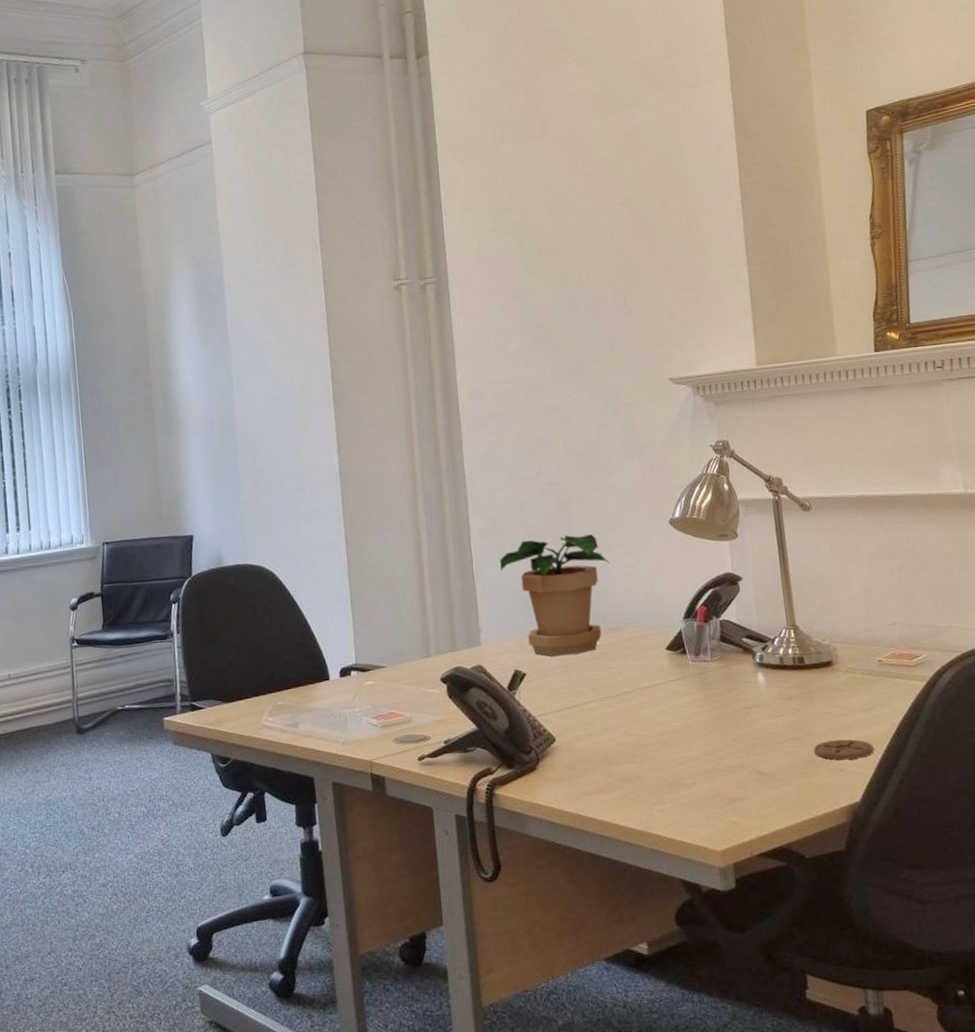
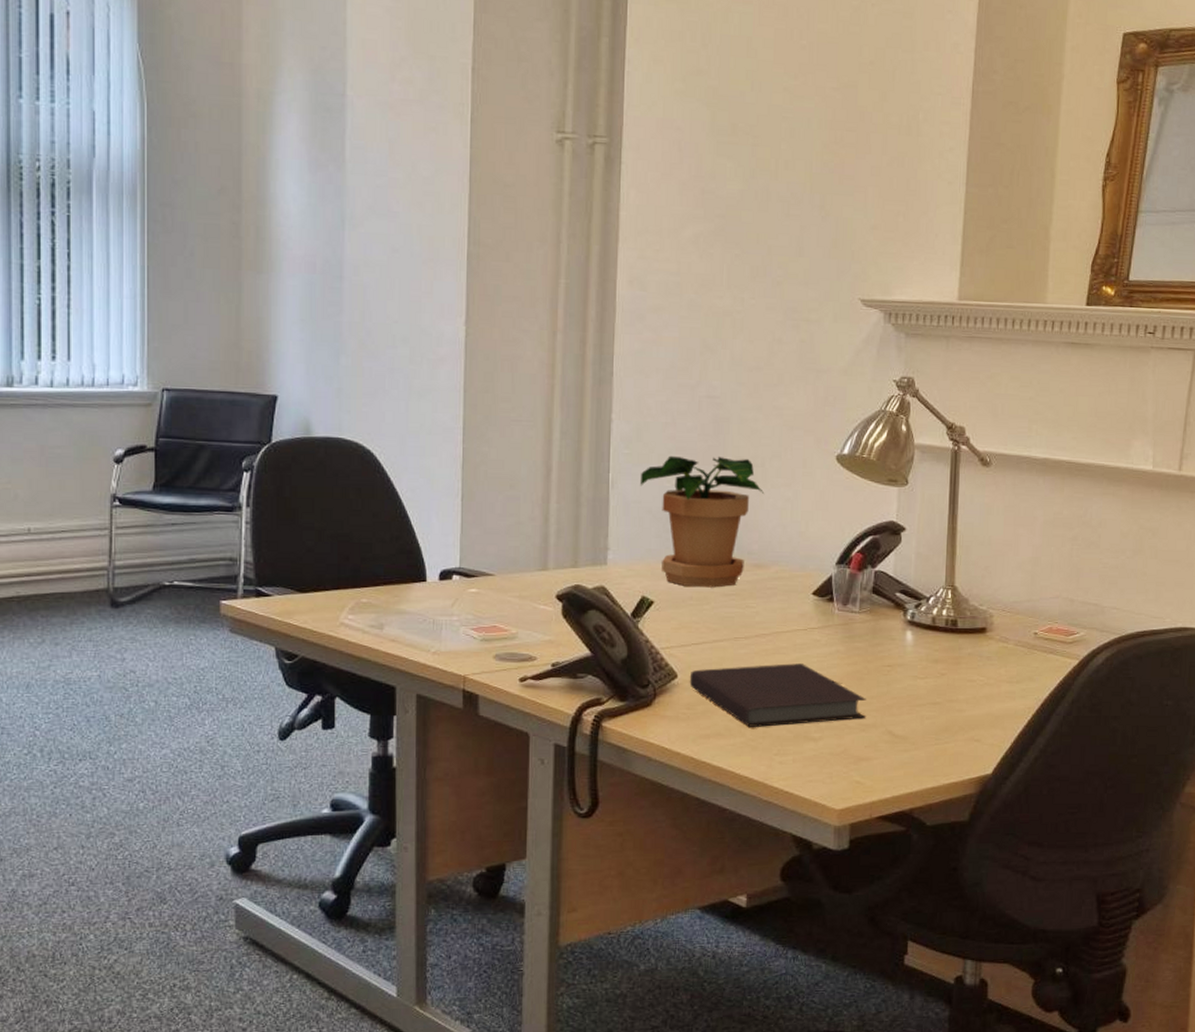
notebook: none [566,715,732,780] -> present [689,663,866,727]
coaster: present [813,739,874,760] -> none [952,709,1014,731]

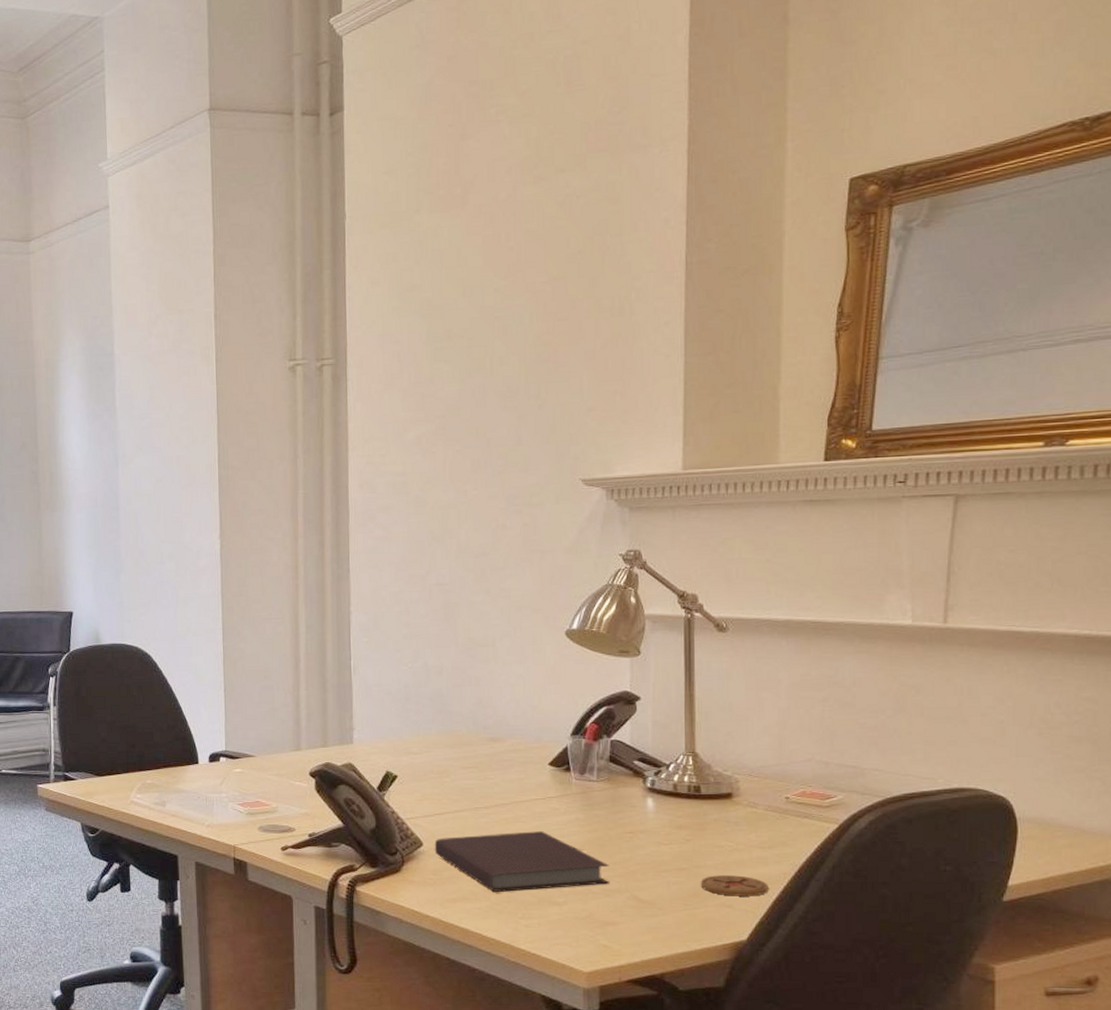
potted plant: present [639,455,765,588] -> none [379,639,497,762]
coaster: none [952,709,1014,731] -> present [700,875,769,896]

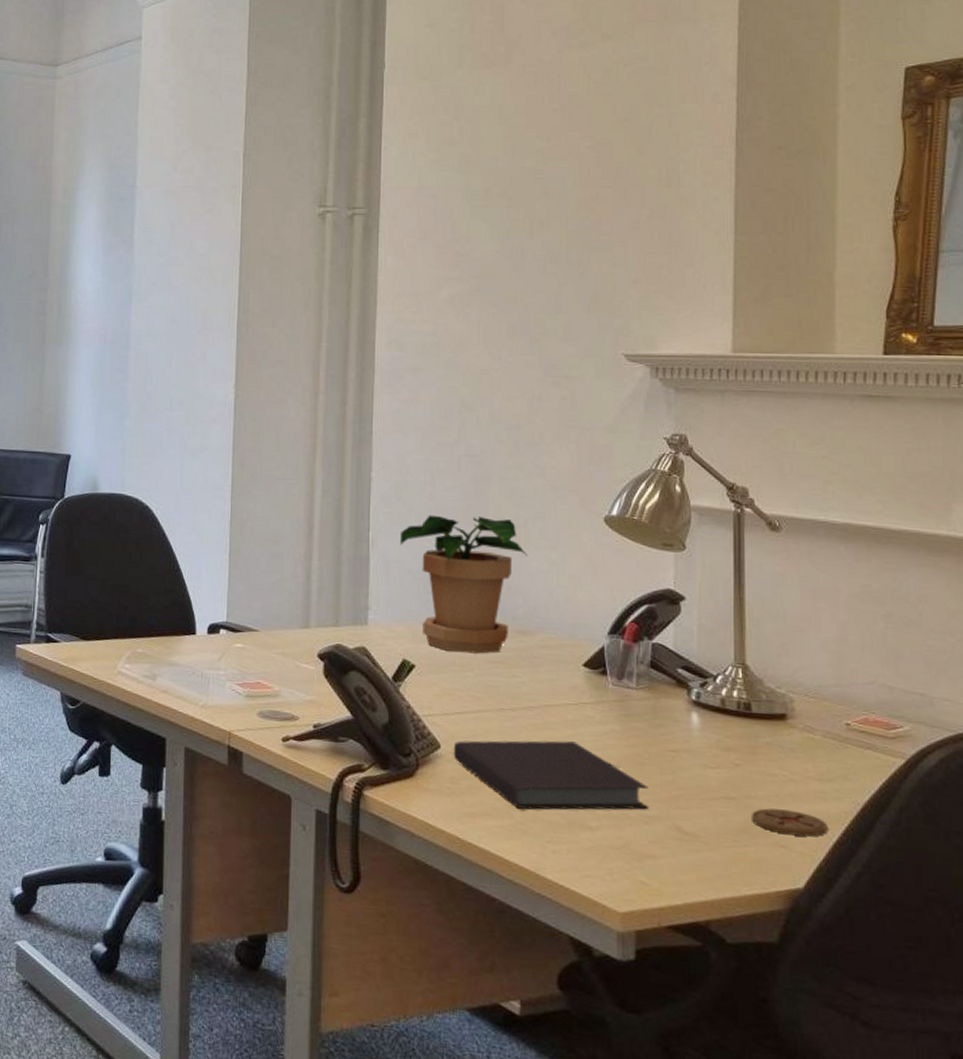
potted plant: none [379,639,497,762] -> present [399,515,528,654]

